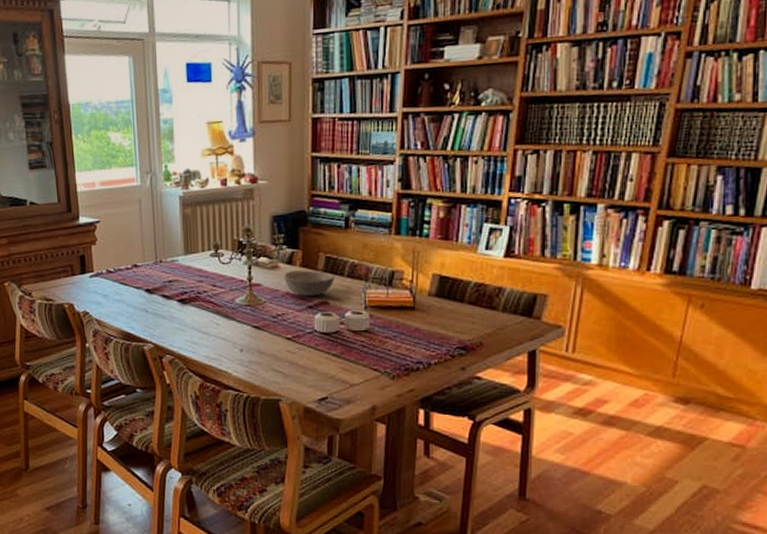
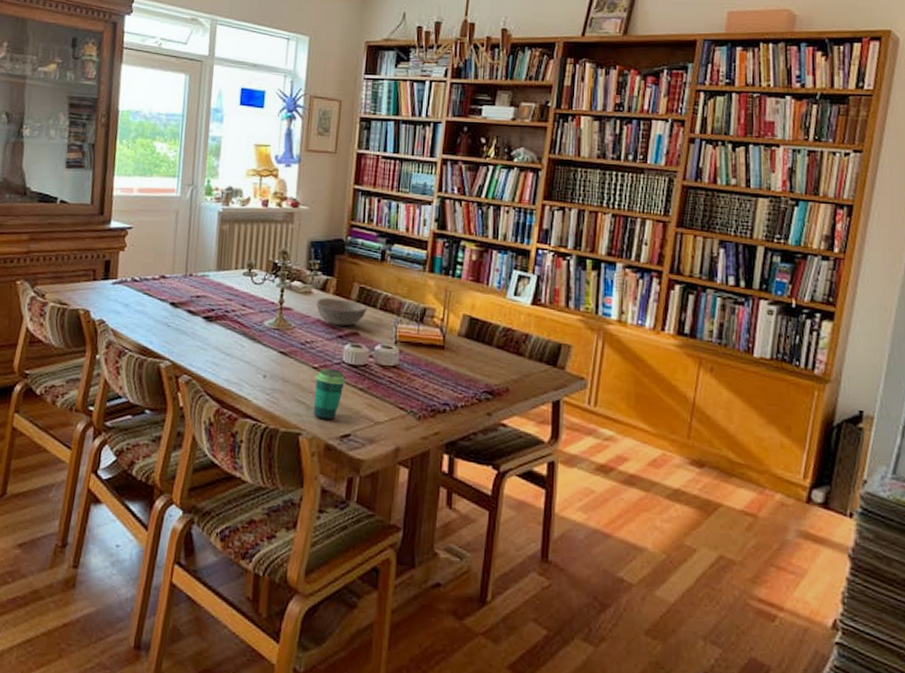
cup: none [289,338,320,386] -> present [313,368,346,420]

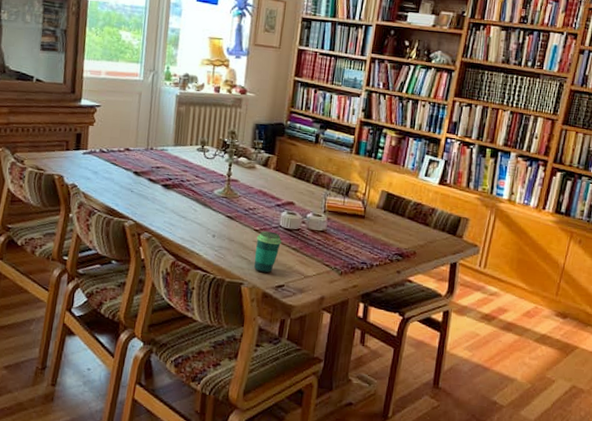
bowl: present [316,298,367,326] -> none [259,172,302,197]

